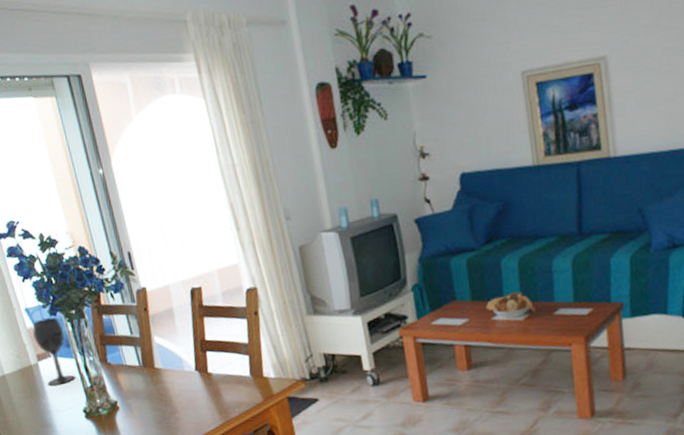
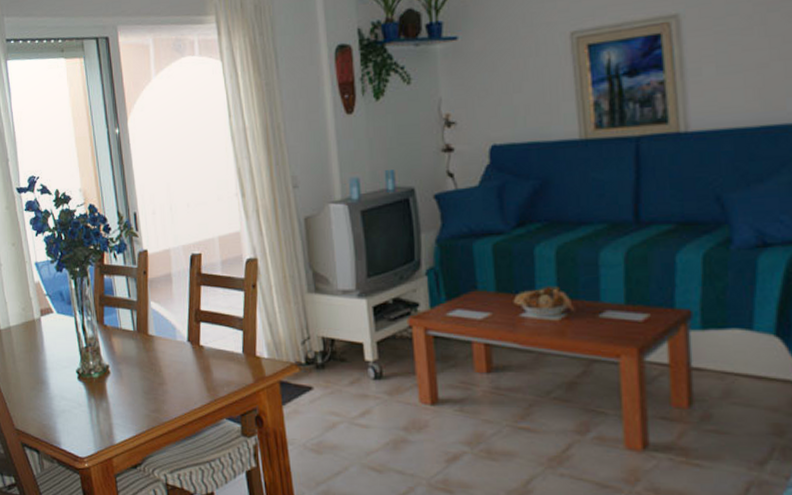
wine glass: present [32,318,75,386] -> none [39,274,72,343]

